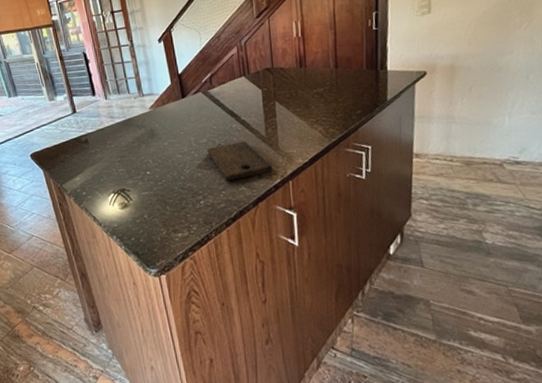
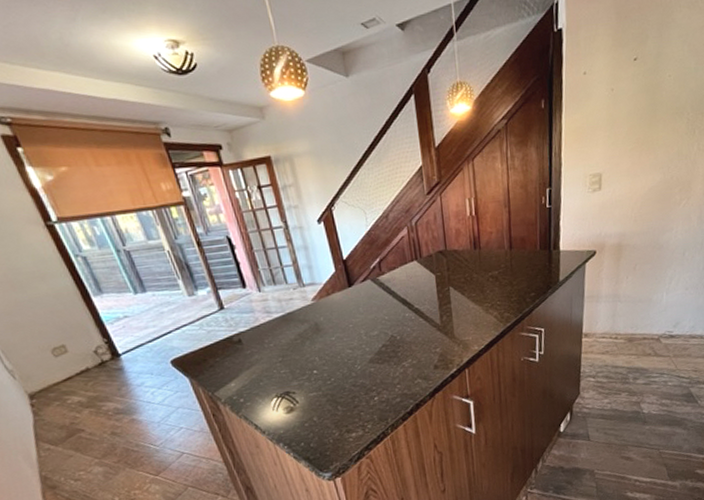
cutting board: present [207,141,272,181] -> none [379,331,448,374]

